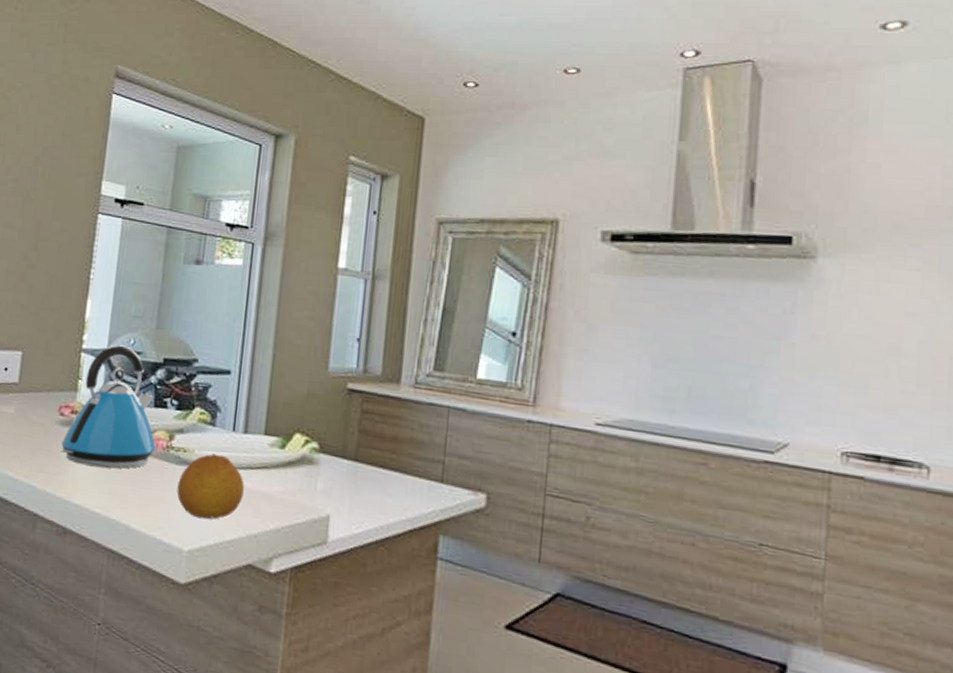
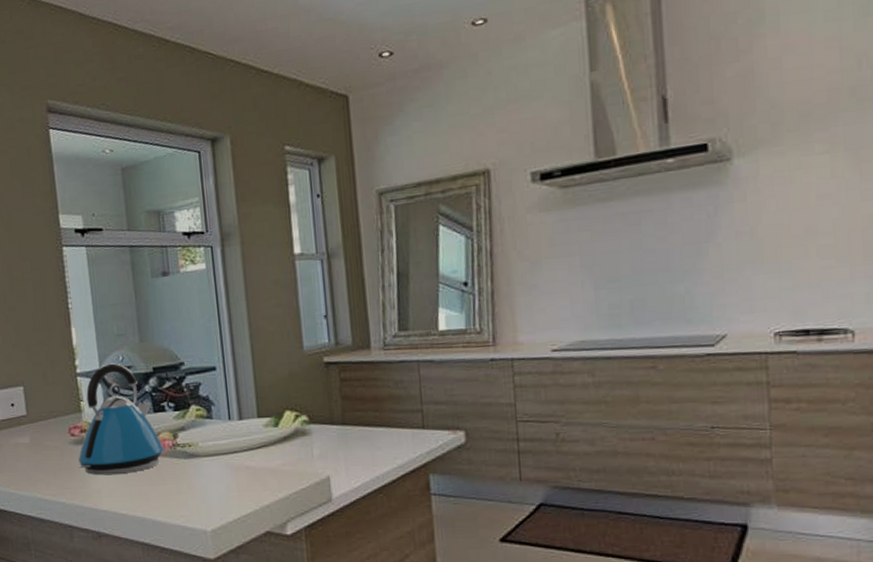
fruit: present [176,453,245,520] -> none [189,442,250,501]

